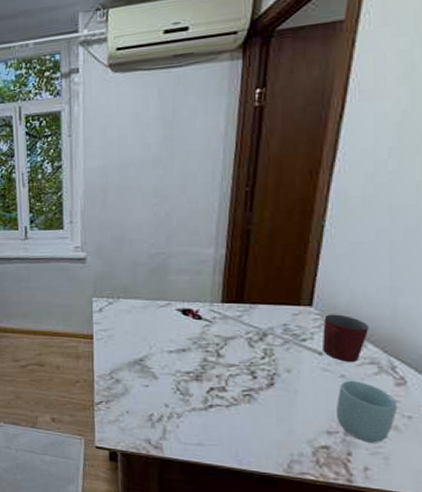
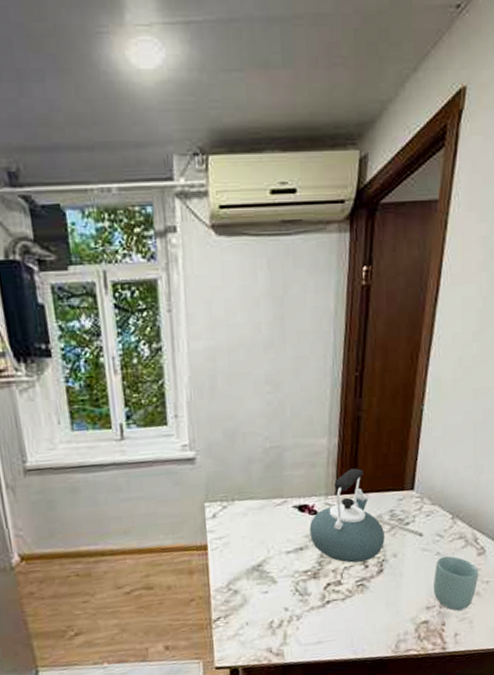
kettle: none [193,279,276,372] -> present [309,468,385,563]
mug: present [323,314,368,362] -> none [422,495,458,540]

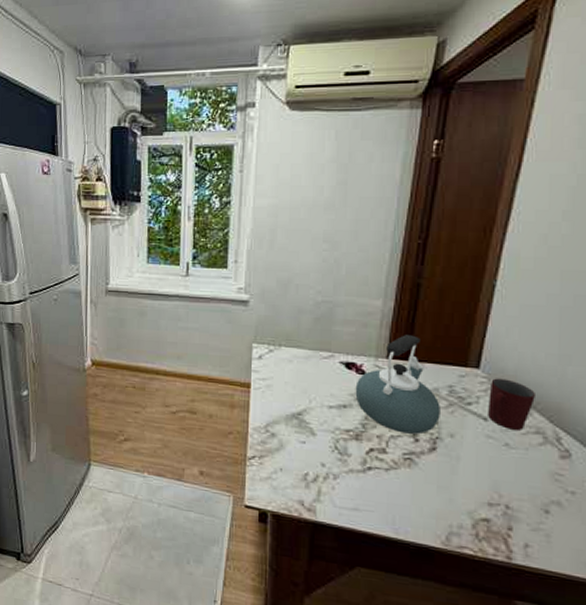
mug: none [422,495,458,540] -> present [488,378,535,430]
cup: present [434,555,479,611] -> none [499,449,562,519]

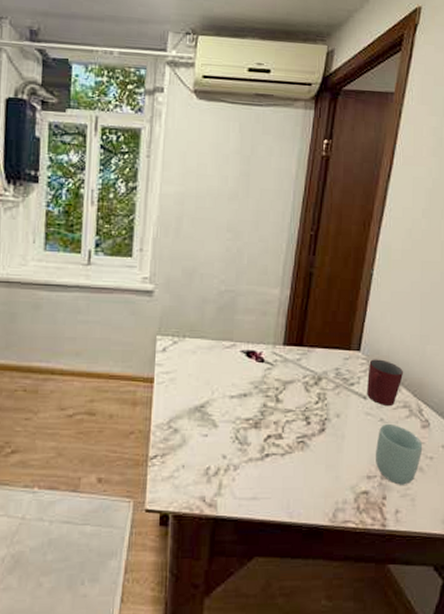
kettle: present [355,335,440,434] -> none [255,322,329,417]
cup: none [499,449,562,519] -> present [376,423,423,485]

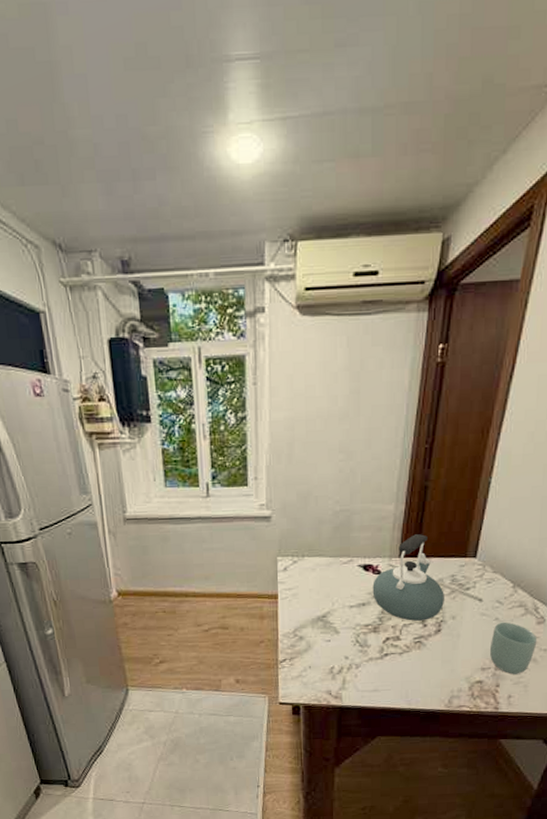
kettle: none [255,322,329,417] -> present [372,534,444,621]
mug: present [367,359,403,405] -> none [483,564,520,606]

